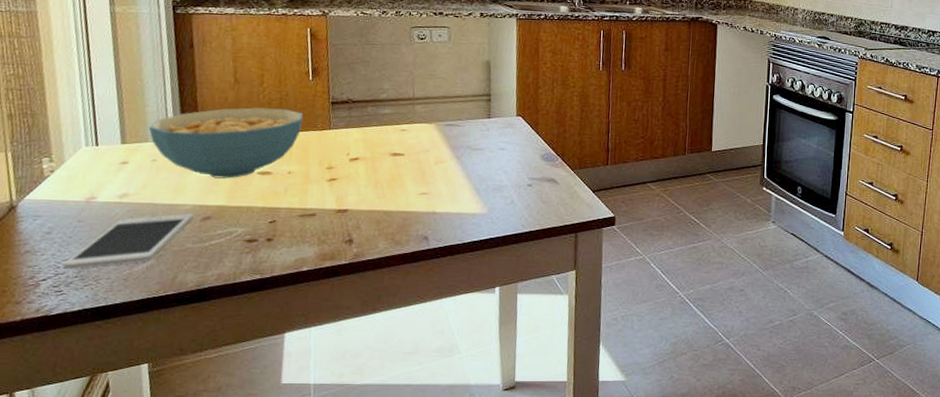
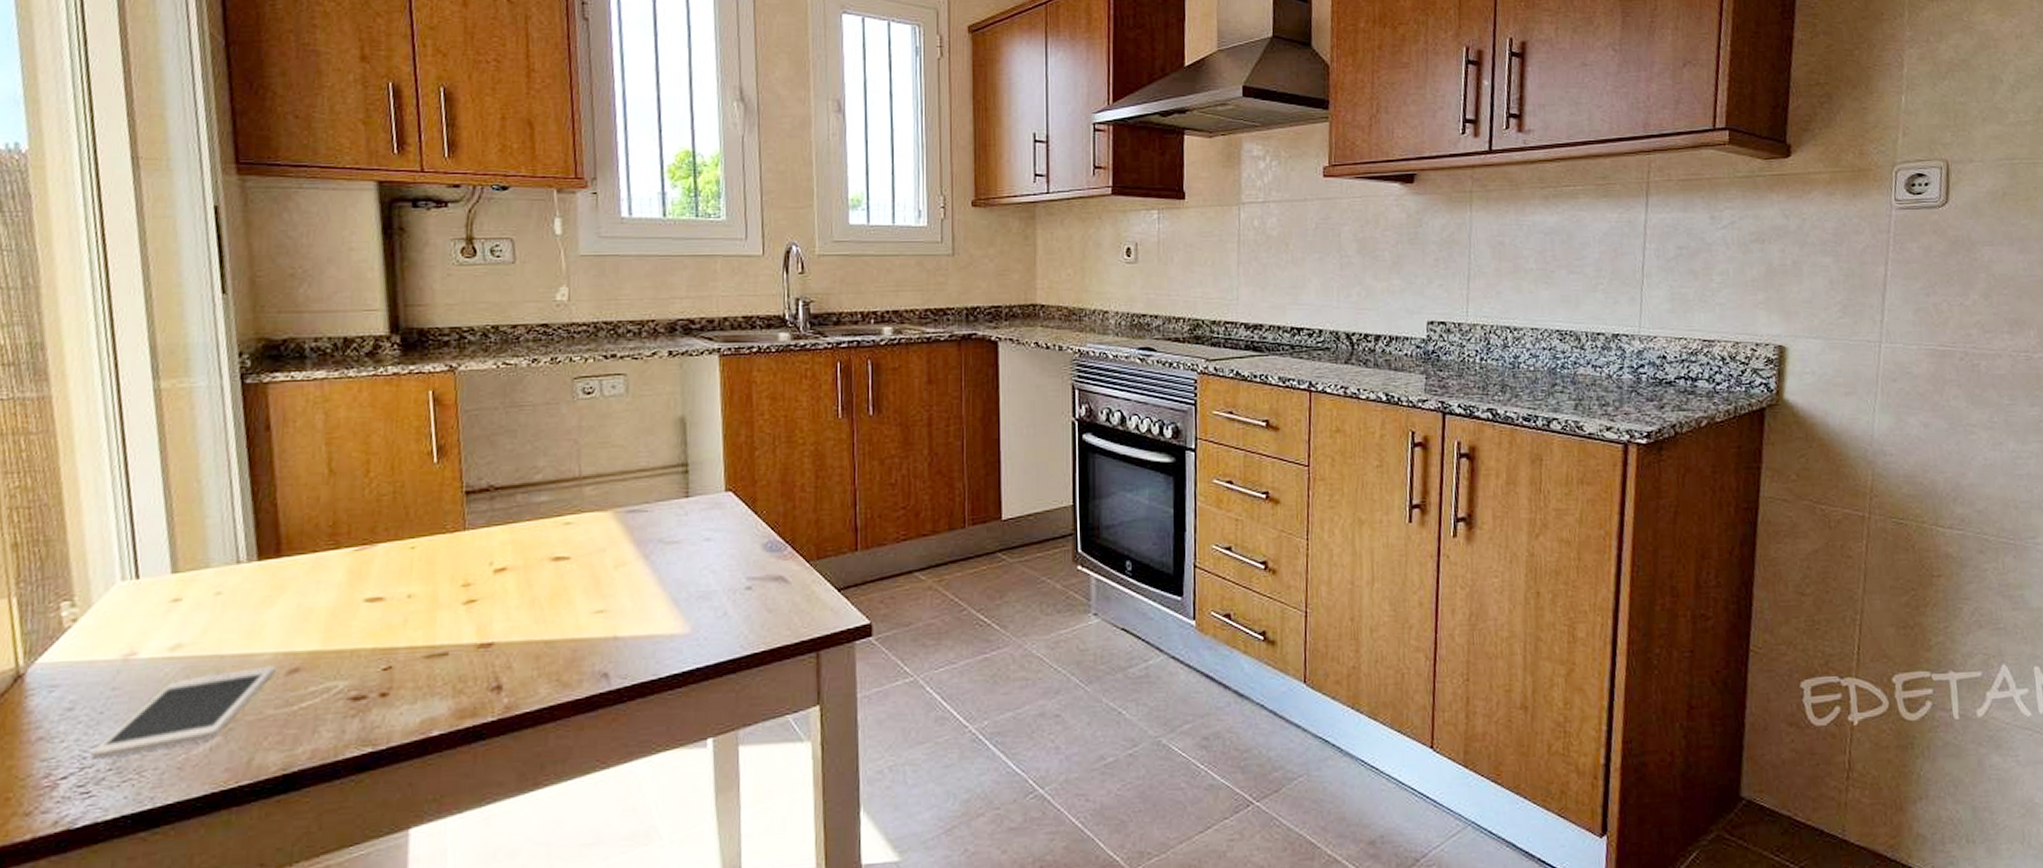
cereal bowl: present [148,107,304,179] -> none [209,506,427,612]

